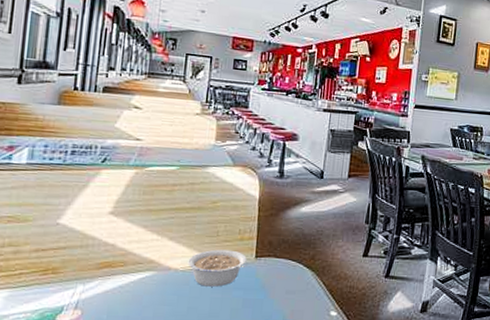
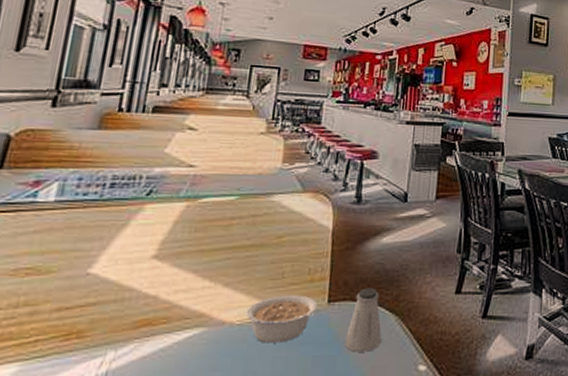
saltshaker: none [270,247,300,298] -> present [345,288,382,352]

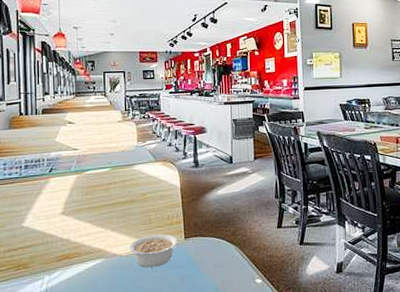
saltshaker: present [345,288,382,352] -> none [201,227,227,272]

